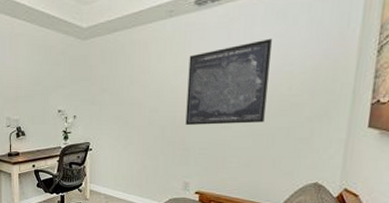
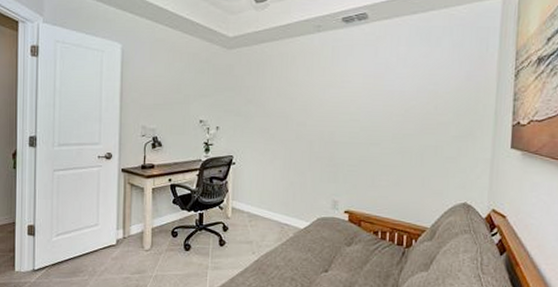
wall art: present [185,38,272,126] -> none [334,58,417,142]

